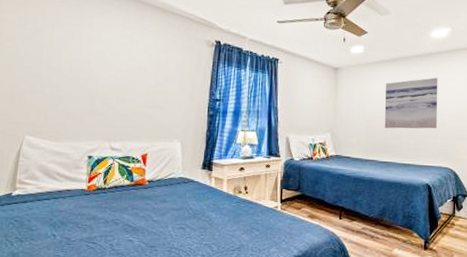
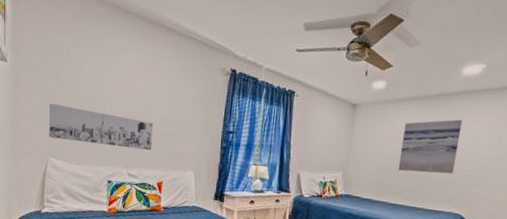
wall art: none [27,80,138,122] -> present [49,103,153,150]

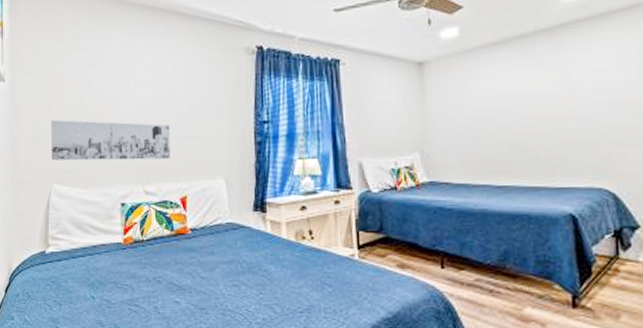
wall art: present [398,119,463,174] -> none [496,58,581,139]

